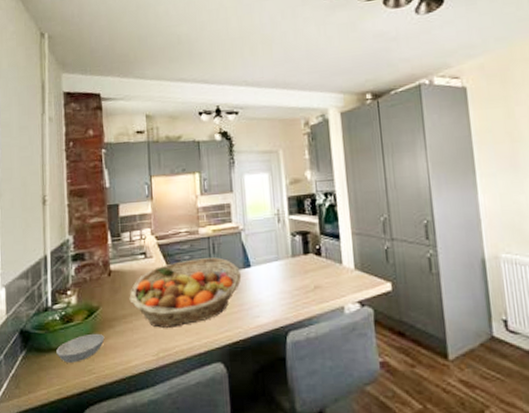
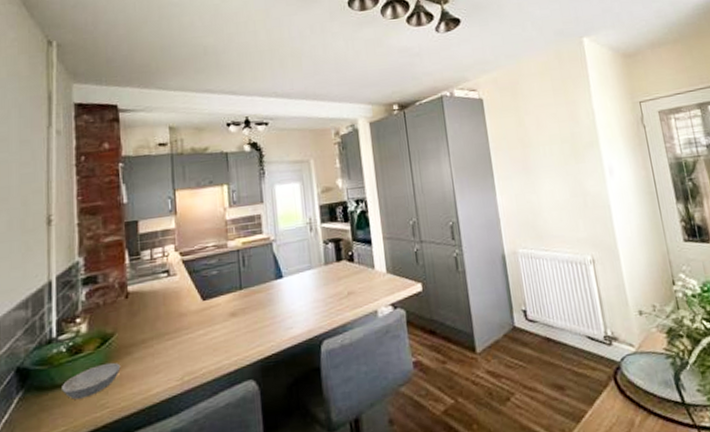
fruit basket: present [129,257,242,328] -> none [150,270,274,350]

